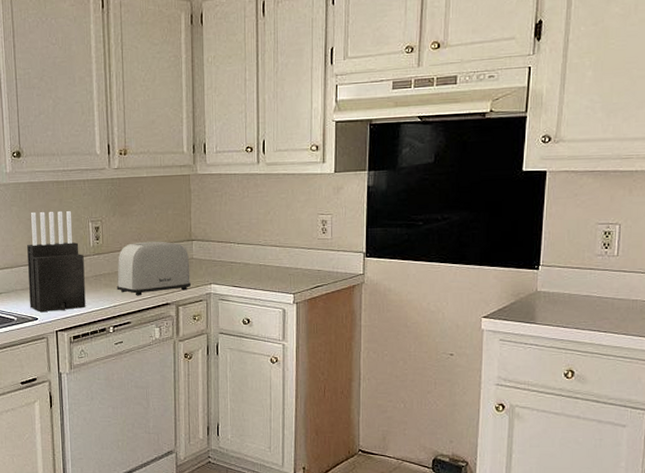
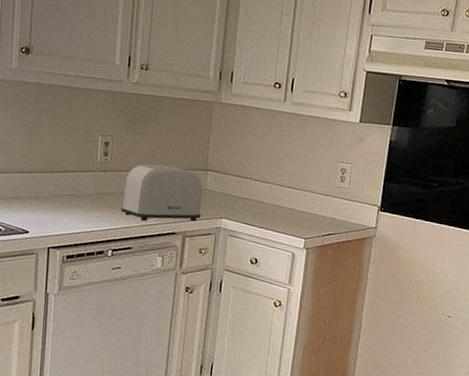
knife block: present [27,211,86,313] -> none [21,116,89,227]

